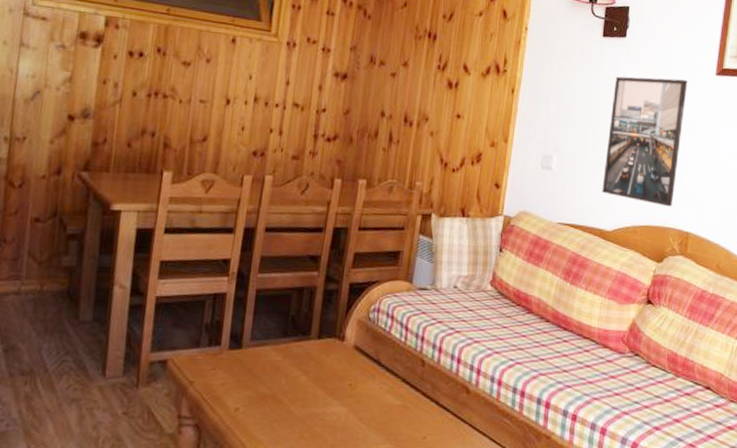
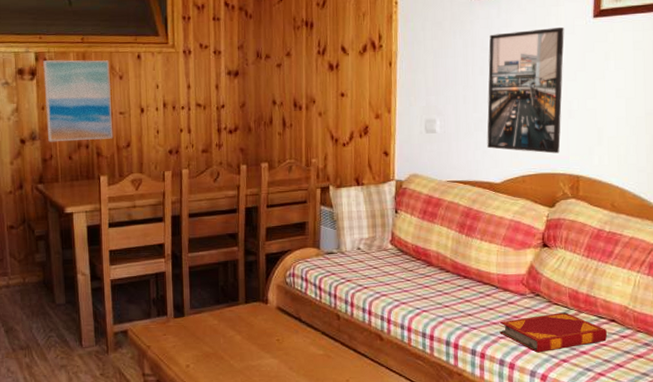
wall art: none [104,27,197,129] -> present [42,59,113,142]
hardback book: none [594,375,701,418] -> present [499,312,607,353]

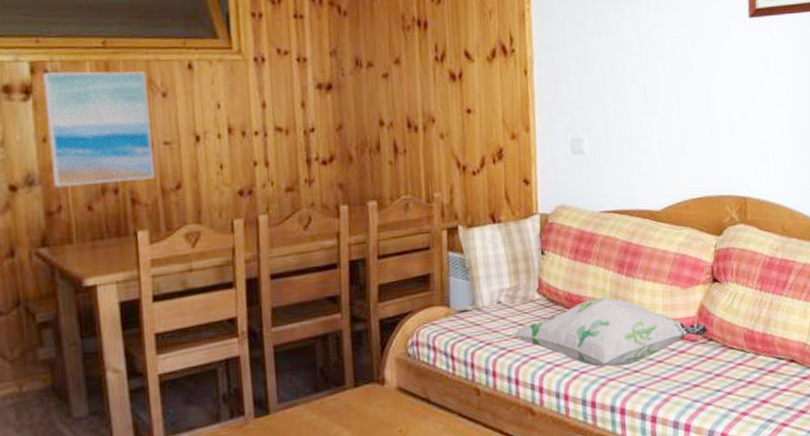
decorative pillow: none [368,252,536,310] -> present [513,297,708,368]
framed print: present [487,27,564,154] -> none [639,27,724,173]
hardback book: present [499,312,607,353] -> none [671,356,787,408]

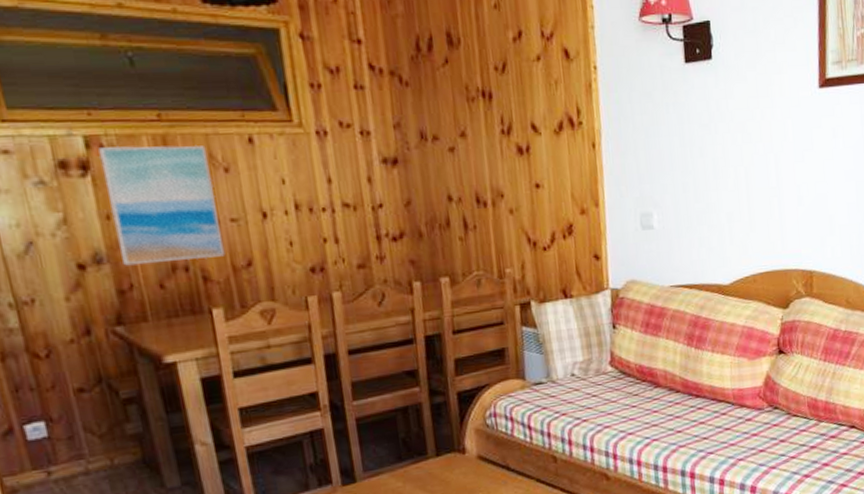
decorative pillow: present [513,297,708,368] -> none [587,369,774,435]

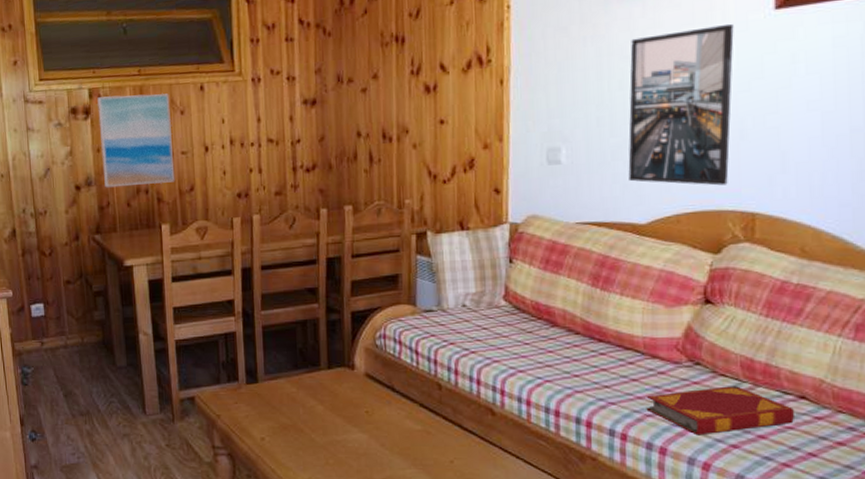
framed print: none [707,98,791,247] -> present [628,23,734,186]
hardback book: none [738,423,848,471] -> present [646,386,794,436]

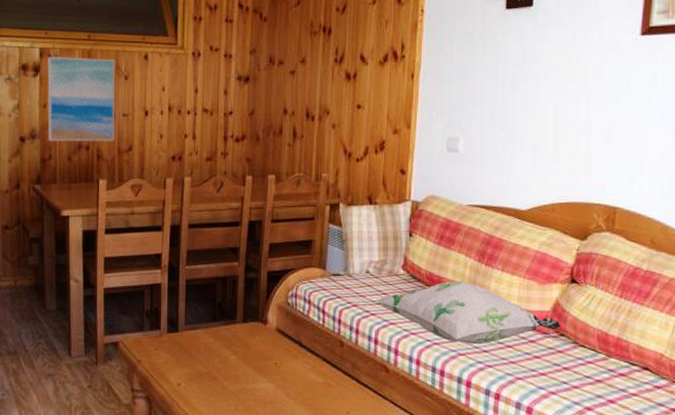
decorative pillow: none [476,309,695,380] -> present [377,281,561,345]
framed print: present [628,23,734,186] -> none [514,43,607,182]
hardback book: present [646,386,794,436] -> none [517,355,638,398]

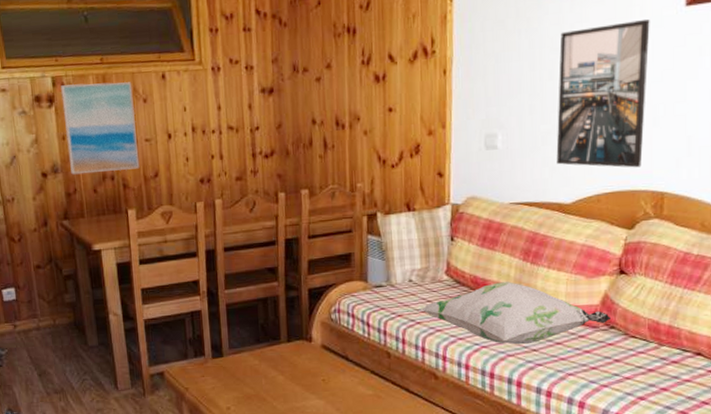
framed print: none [514,43,607,182] -> present [556,18,650,168]

